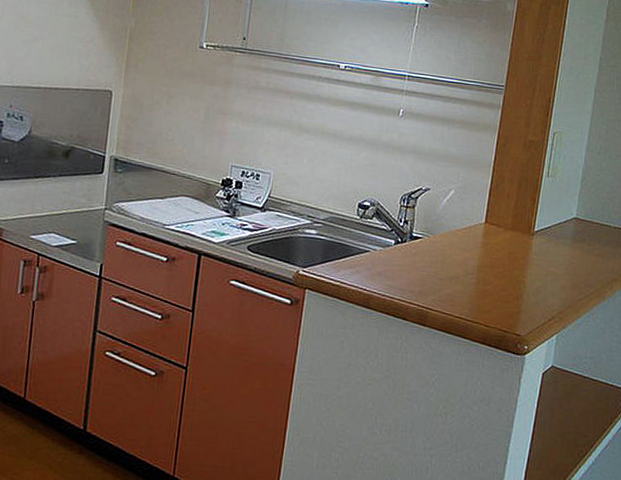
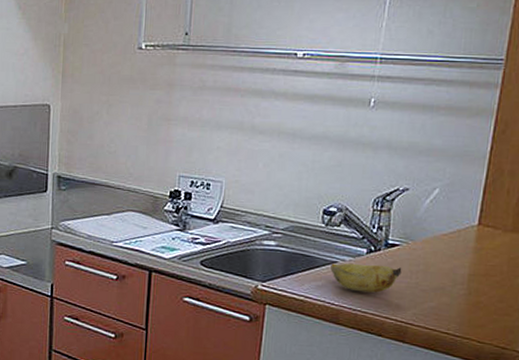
banana: none [363,252,424,280] -> present [330,263,402,293]

